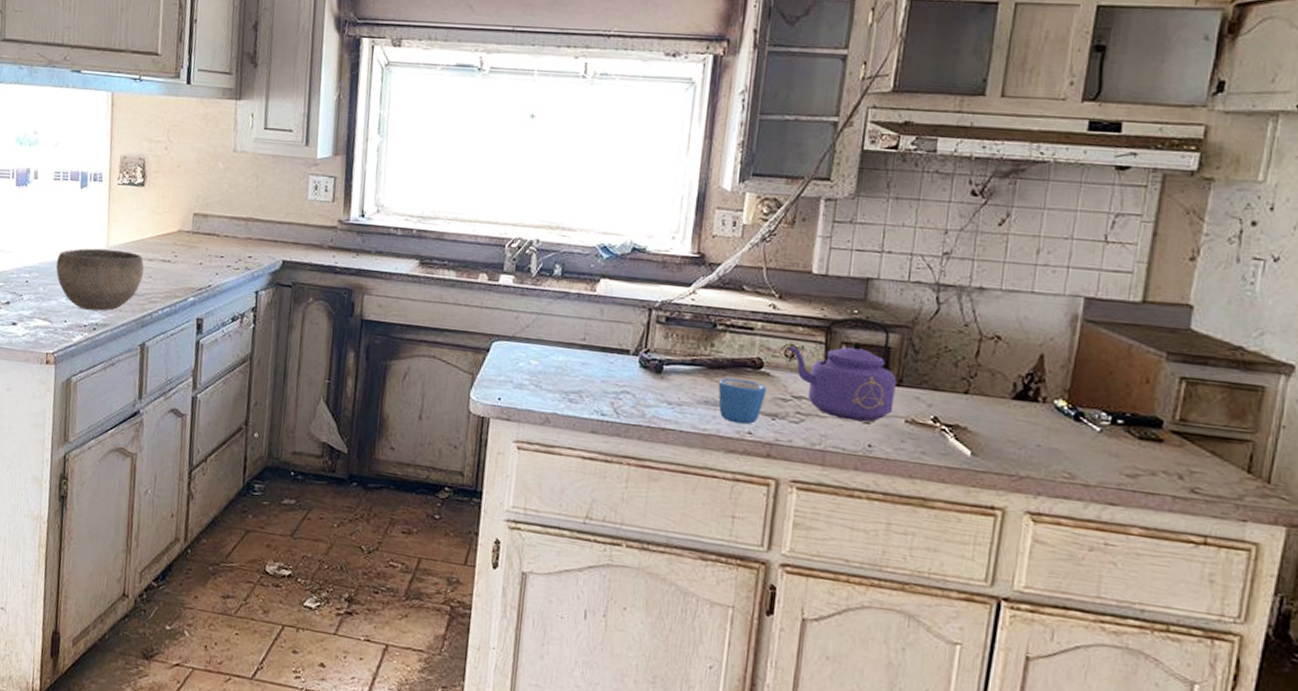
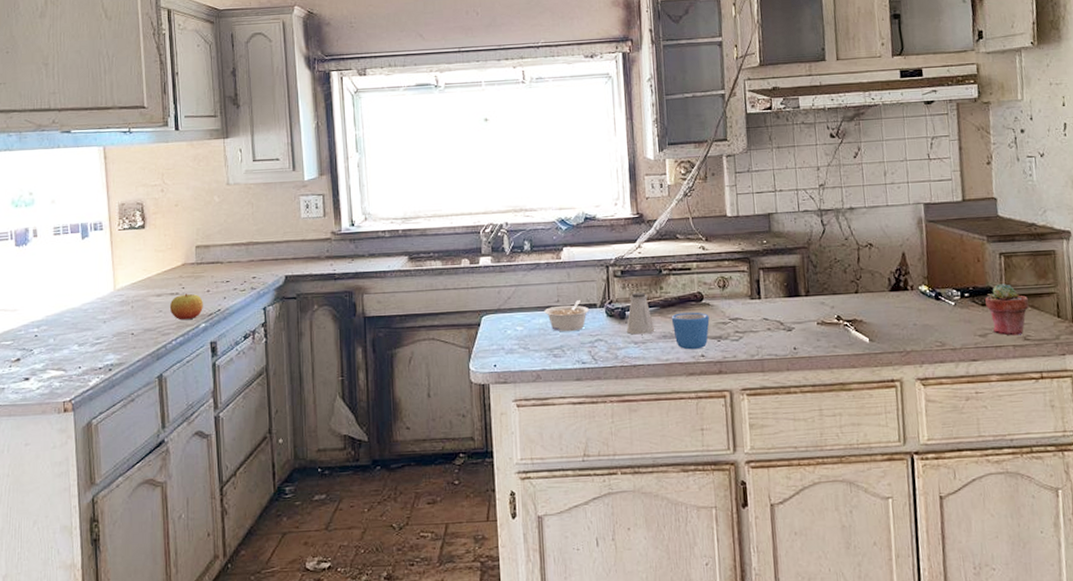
bowl: present [55,248,144,311] -> none [64,291,153,353]
apple: none [159,262,194,291] -> present [169,293,203,320]
legume: none [566,342,621,377] -> present [544,300,590,332]
saltshaker: none [660,344,696,396] -> present [626,292,655,335]
kettle: present [788,317,896,422] -> none [720,246,807,331]
potted succulent: none [1145,415,1209,486] -> present [985,282,1029,336]

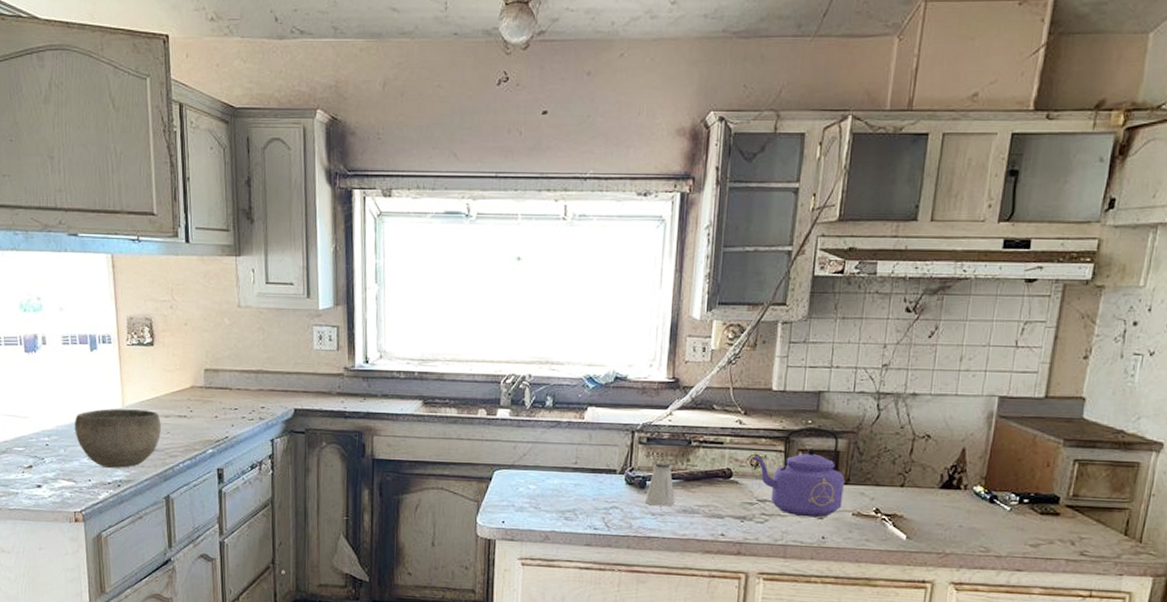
bowl: none [64,291,153,353] -> present [74,408,161,468]
apple: present [169,293,203,320] -> none [177,417,211,444]
legume: present [544,300,590,332] -> none [560,464,609,496]
mug: present [671,312,710,350] -> none [694,488,736,528]
kettle: none [720,246,807,331] -> present [753,426,844,518]
potted succulent: present [985,282,1029,336] -> none [1045,492,1095,550]

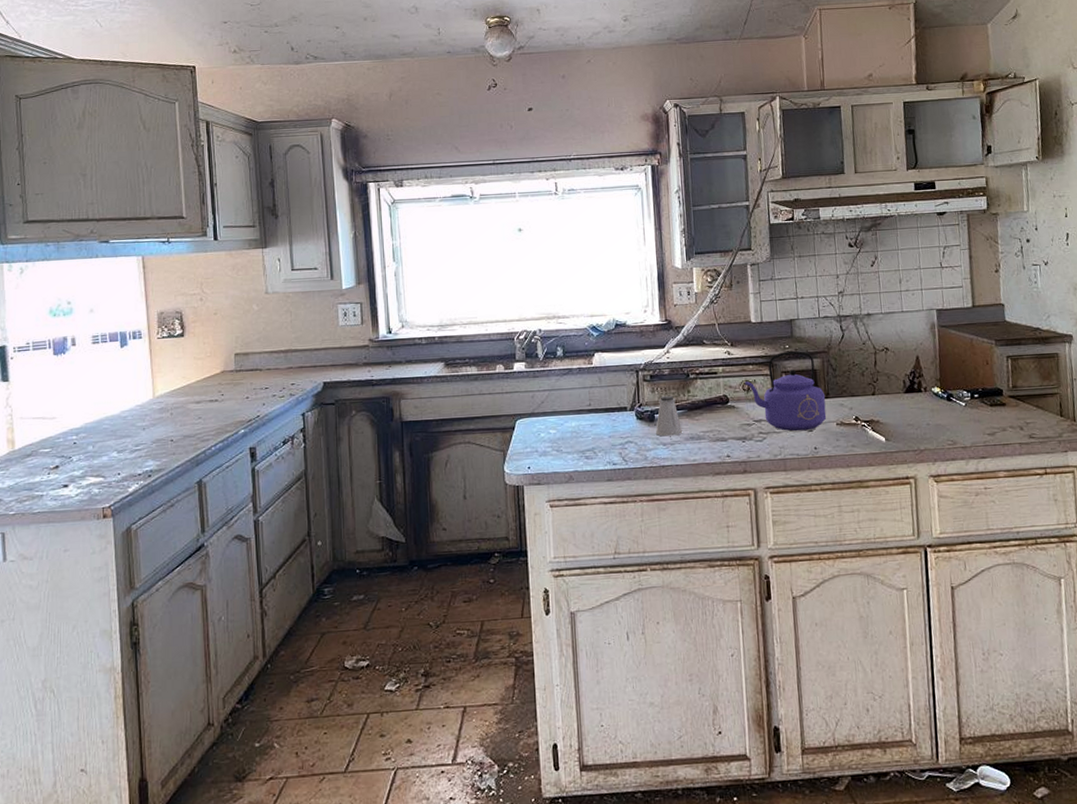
bowl: present [74,408,161,468] -> none [103,398,192,459]

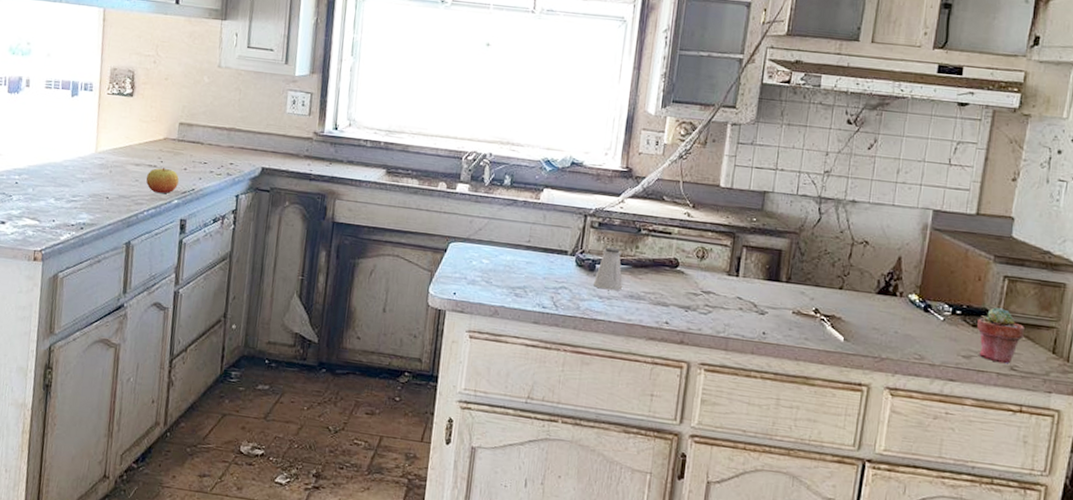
apple: none [208,400,242,427] -> present [146,168,179,194]
kettle: present [745,350,827,432] -> none [700,224,786,313]
potted succulent: none [993,384,1034,434] -> present [977,307,1024,364]

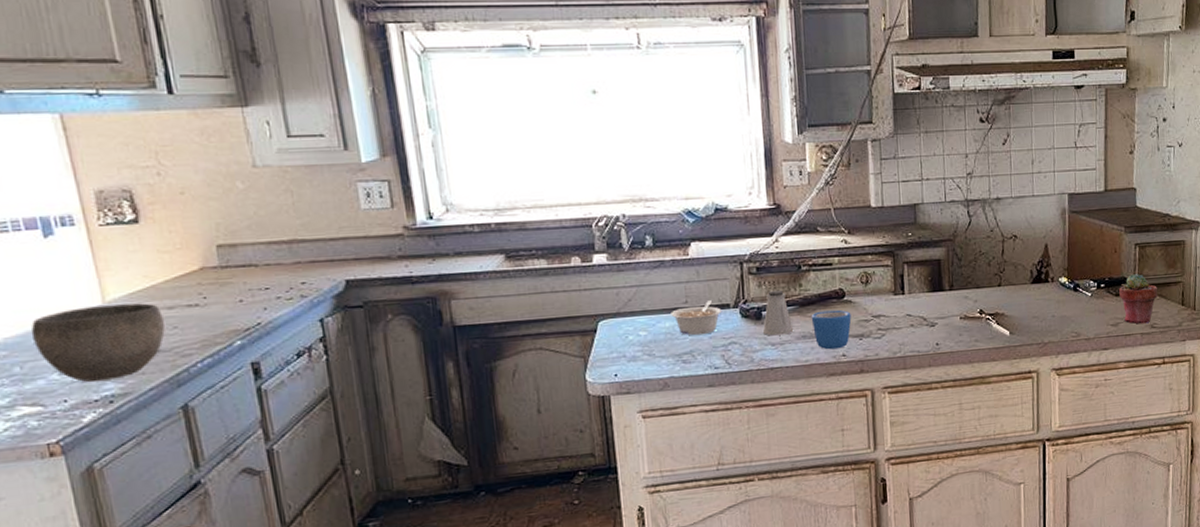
bowl: none [45,152,131,212] -> present [30,303,165,382]
apple: present [146,168,179,194] -> none [187,304,236,338]
legume: none [513,244,560,274] -> present [671,300,722,336]
mug: none [641,275,681,316] -> present [811,309,852,350]

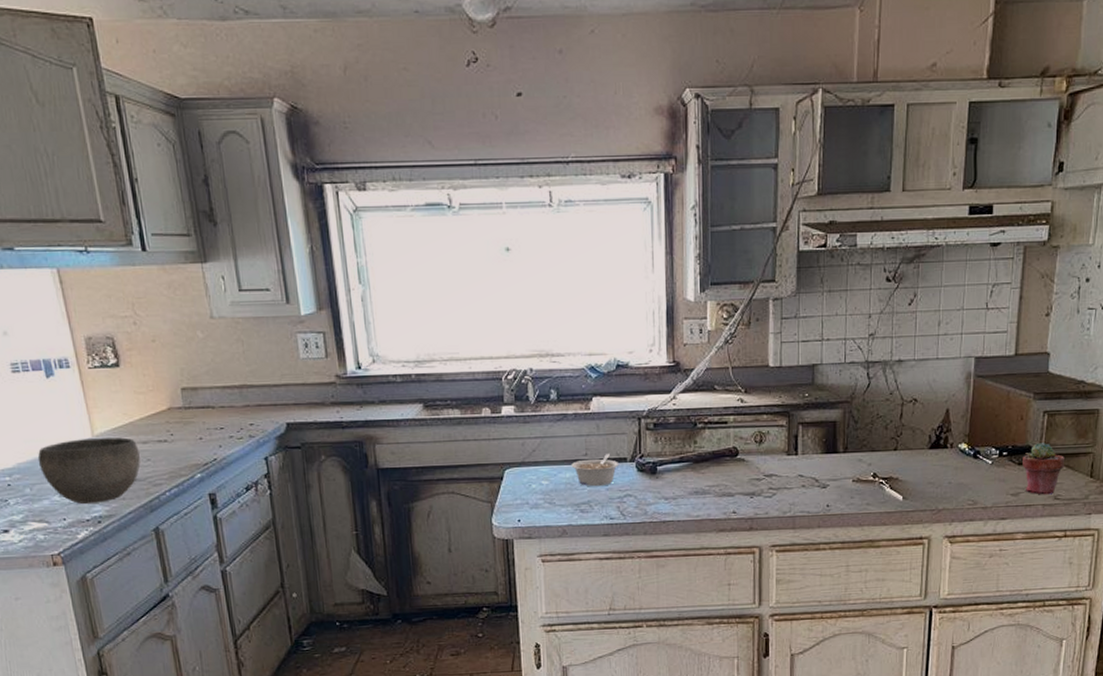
saltshaker: present [762,289,794,336] -> none [656,446,687,490]
mug: present [811,309,852,350] -> none [704,467,744,506]

